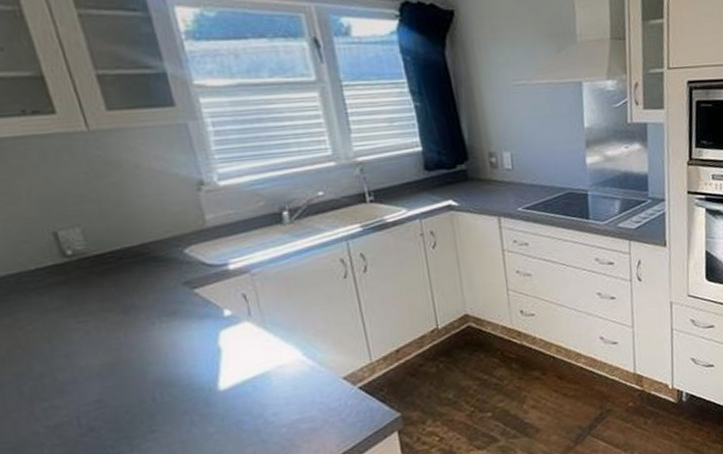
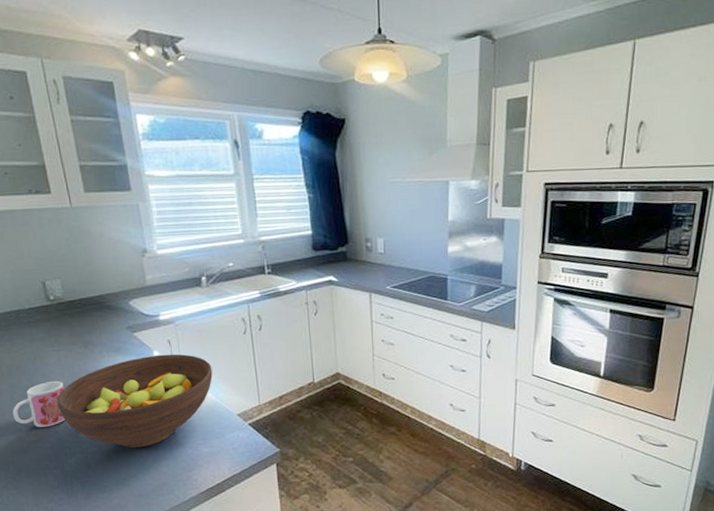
mug: none [21,361,104,426] -> present [12,380,66,428]
fruit bowl: none [88,310,307,437] -> present [57,354,213,449]

